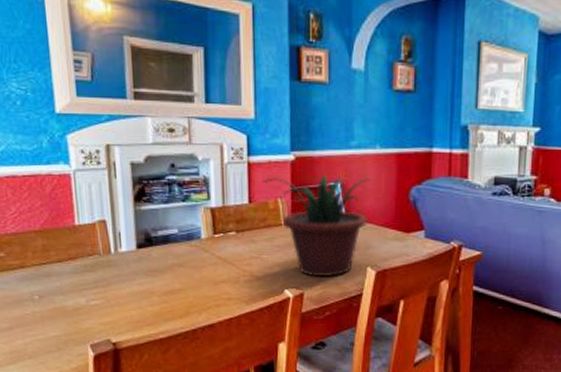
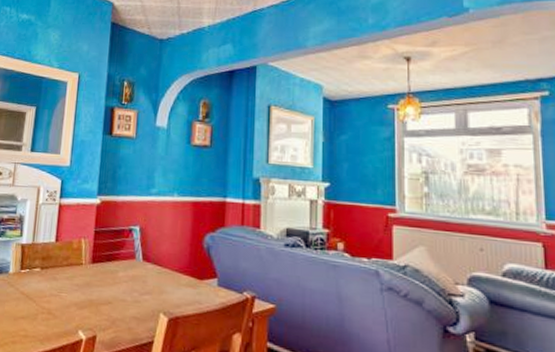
potted plant: present [263,174,372,277] -> none [70,218,169,320]

